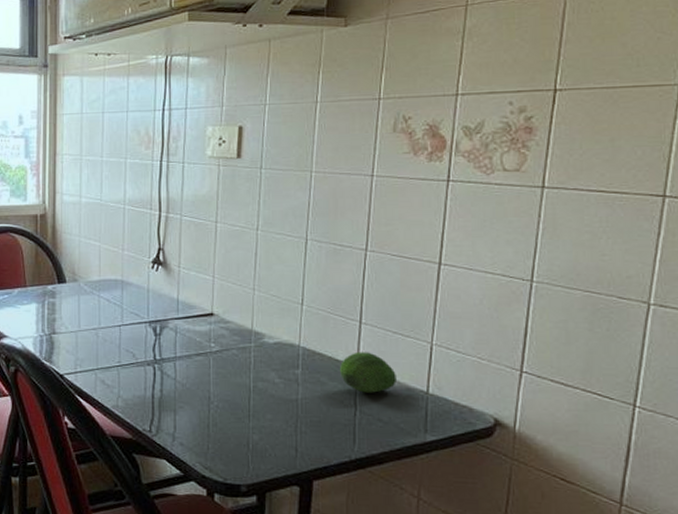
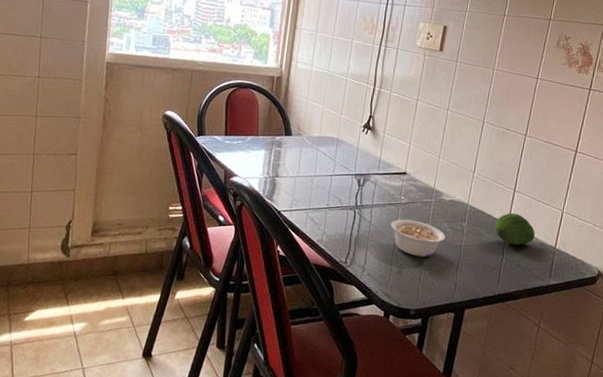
legume: none [201,371,275,418] -> present [390,219,446,258]

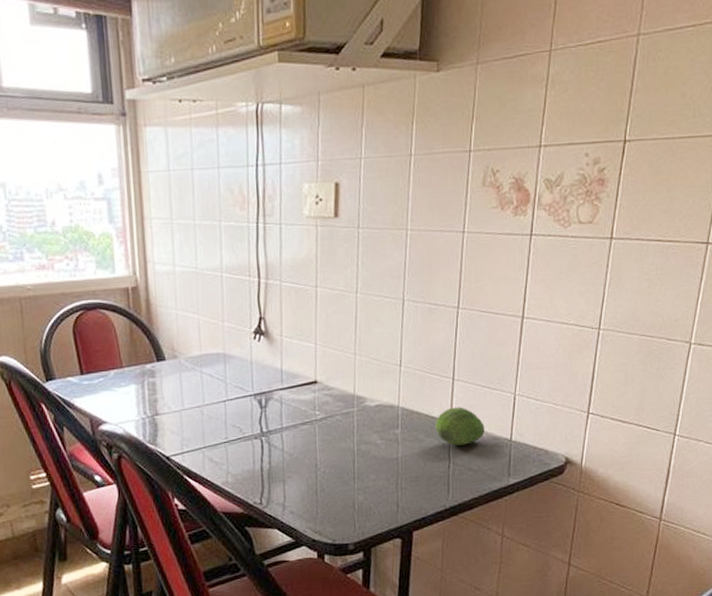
legume: present [390,219,446,258] -> none [308,437,377,481]

